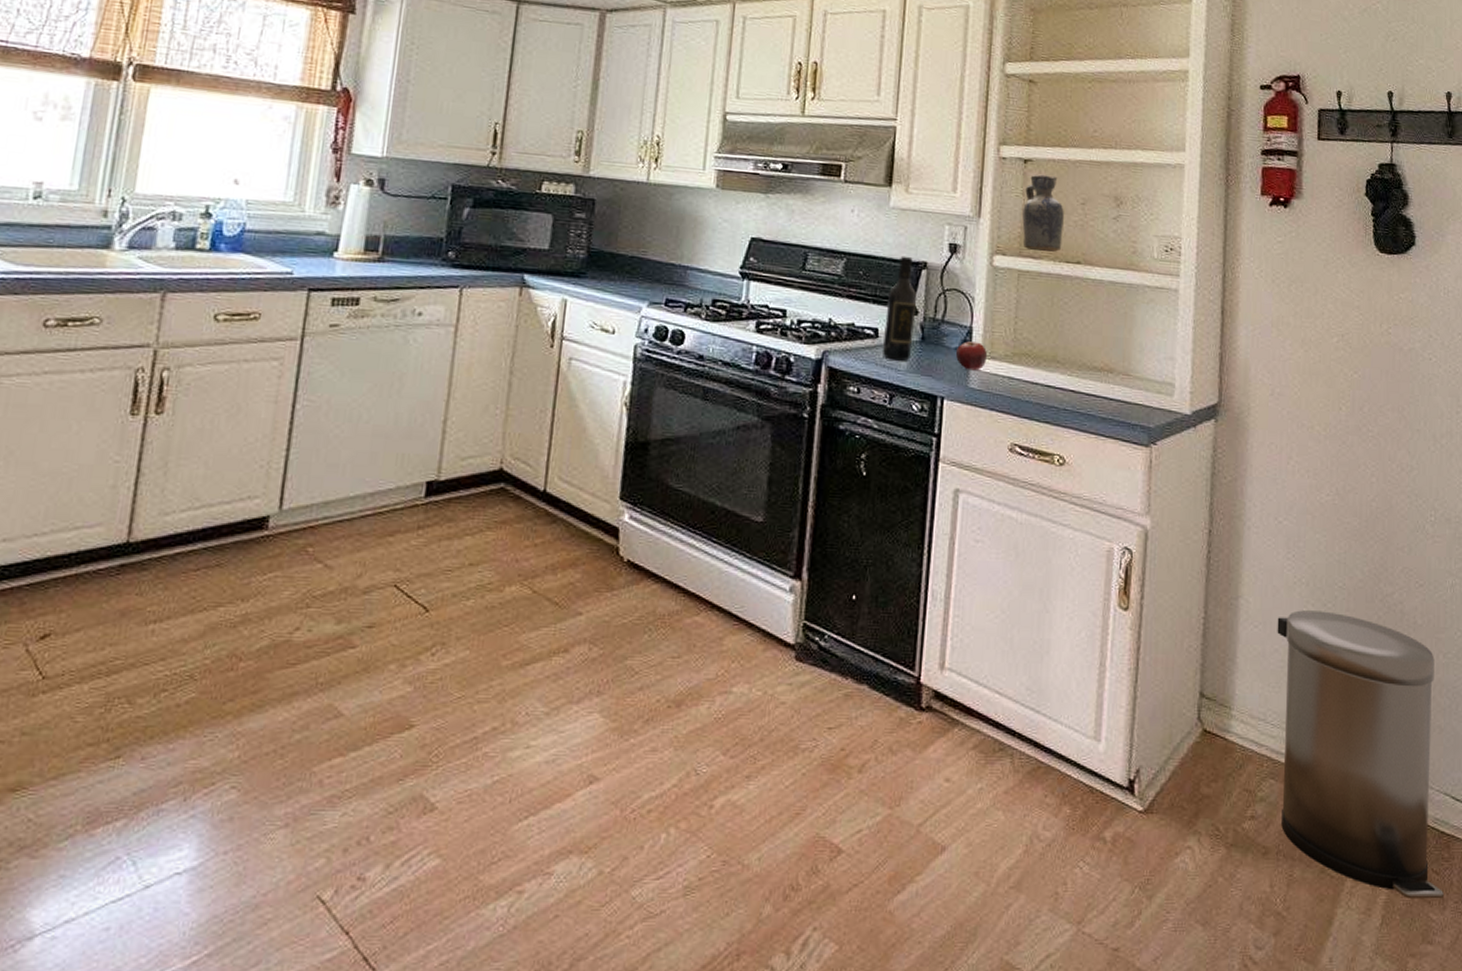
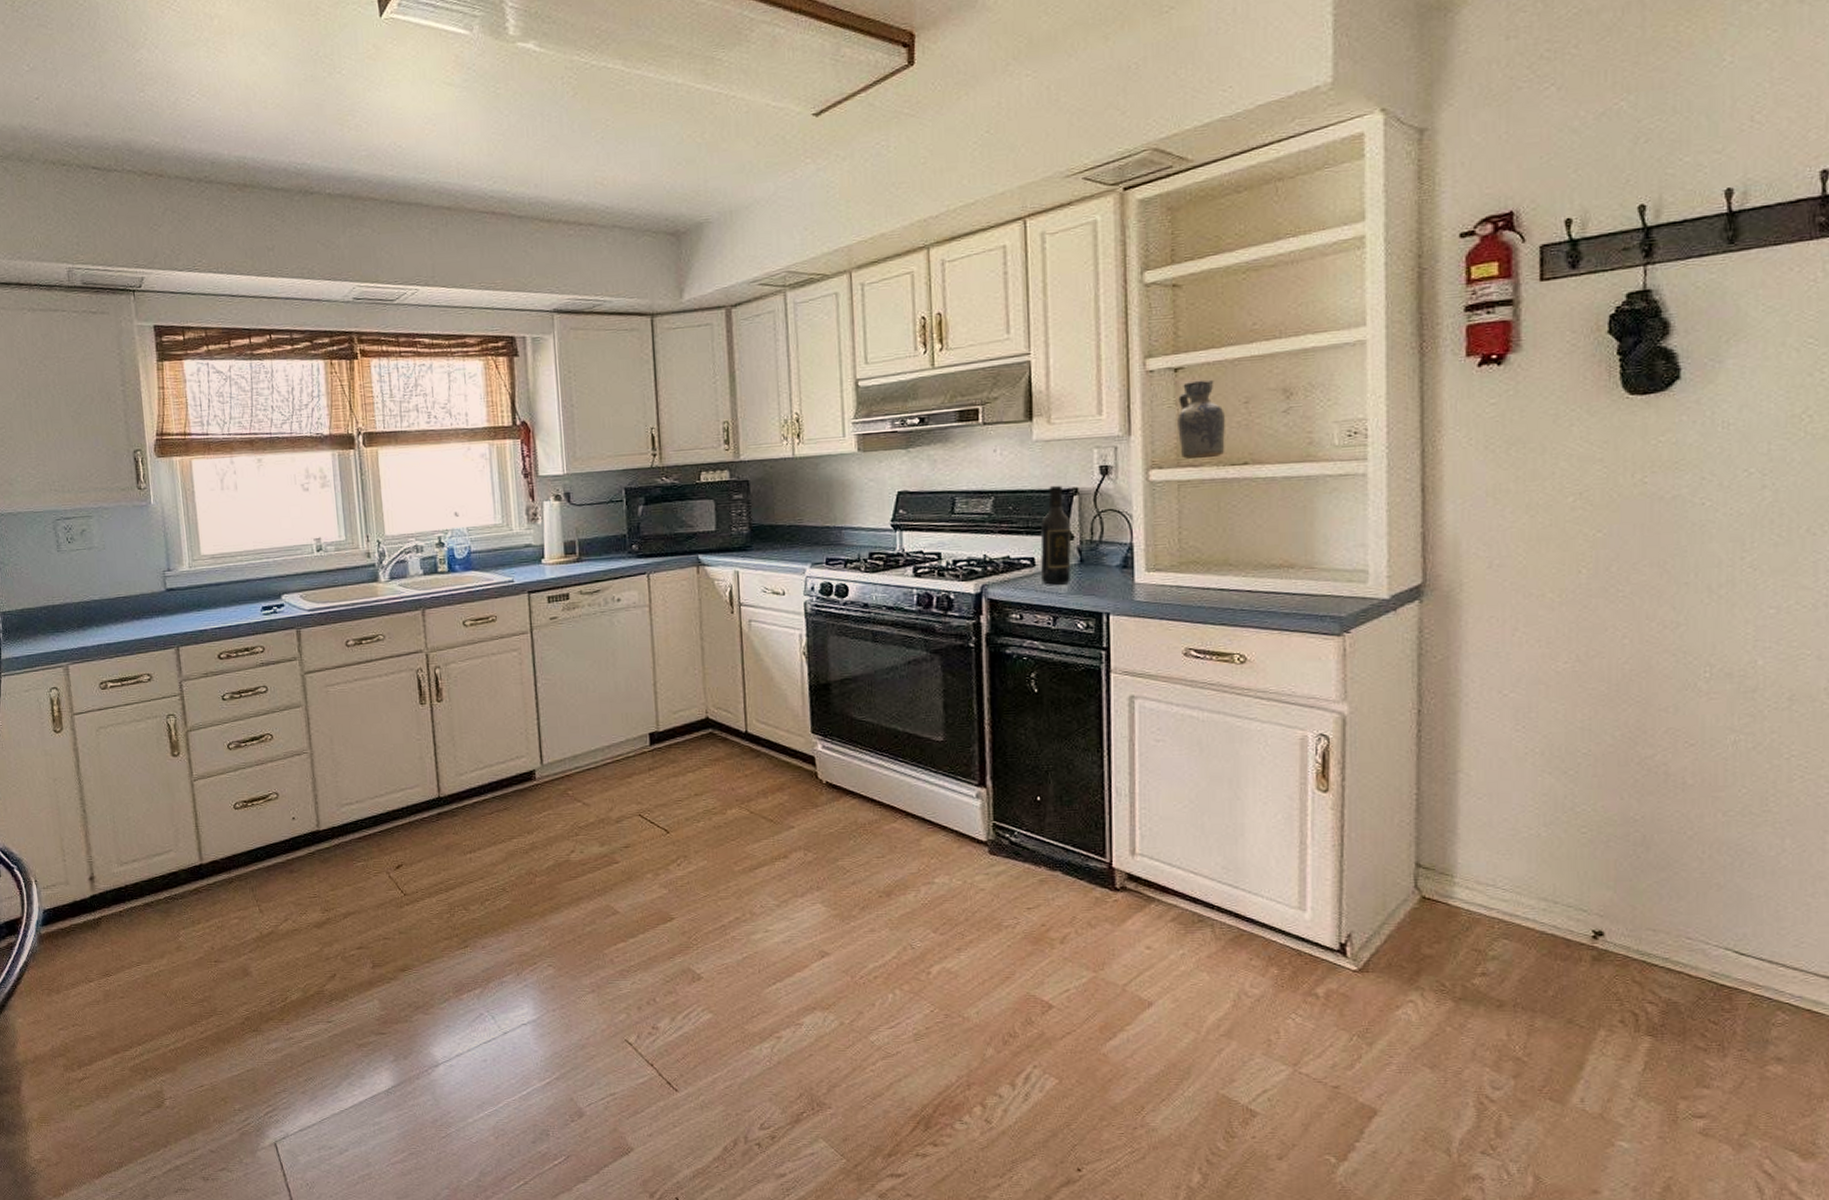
fruit: present [955,341,988,371] -> none [1117,557,1152,585]
pedal bin: present [1277,610,1444,900] -> none [1506,778,1724,1048]

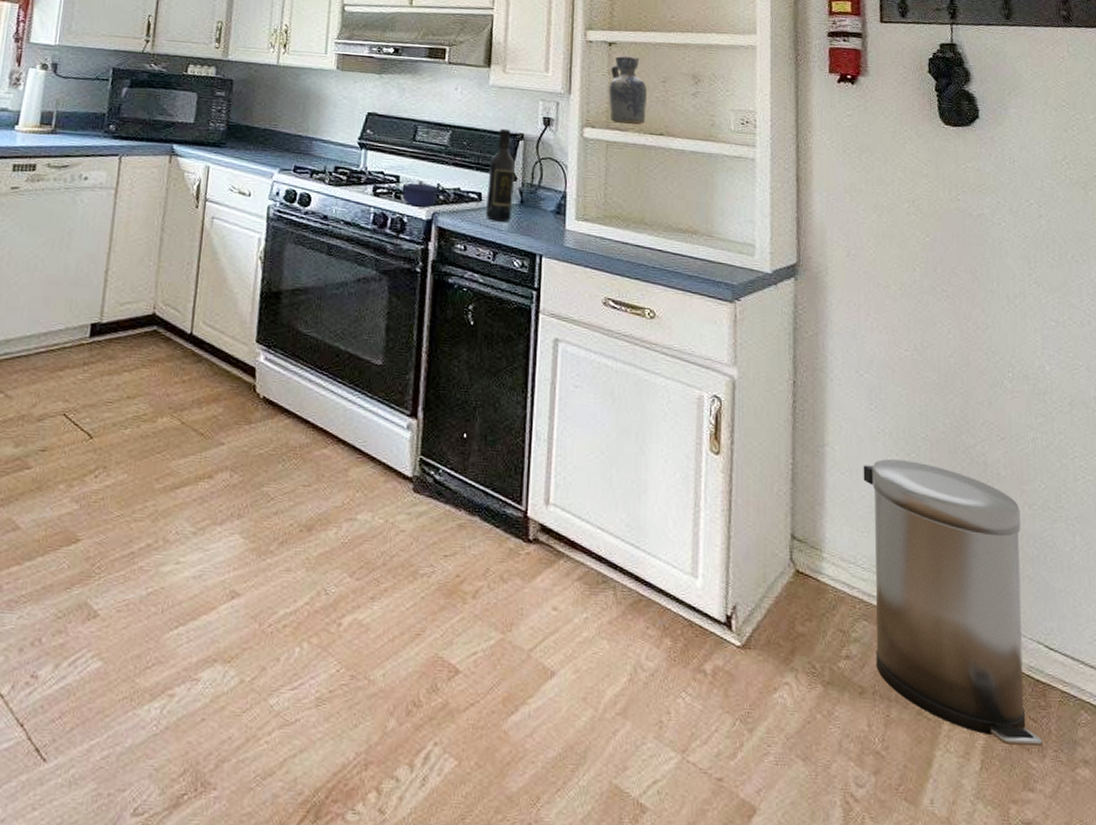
cooking pot: none [940,554,989,582] -> present [398,180,441,208]
pedal bin: none [1506,778,1724,1048] -> present [863,459,1042,747]

